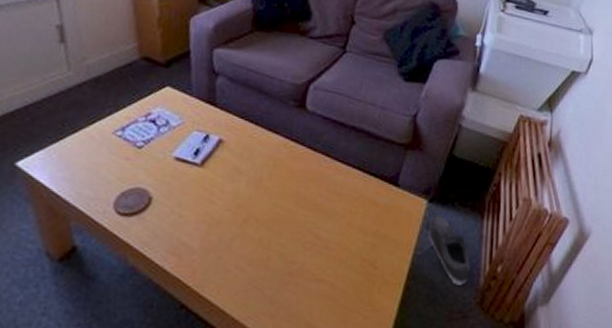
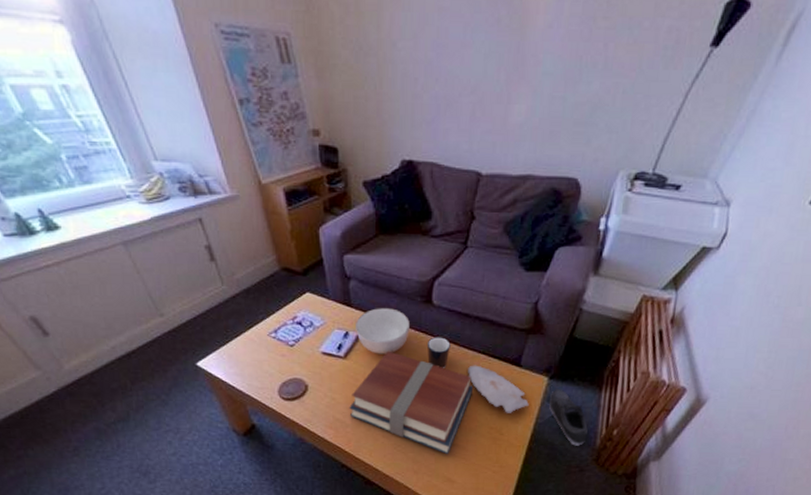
books: none [199,160,346,294] -> present [349,351,474,455]
bowl: none [218,109,280,164] -> present [356,307,410,354]
mug: none [296,146,323,184] -> present [426,337,451,368]
tissue: none [340,181,407,242] -> present [468,365,529,413]

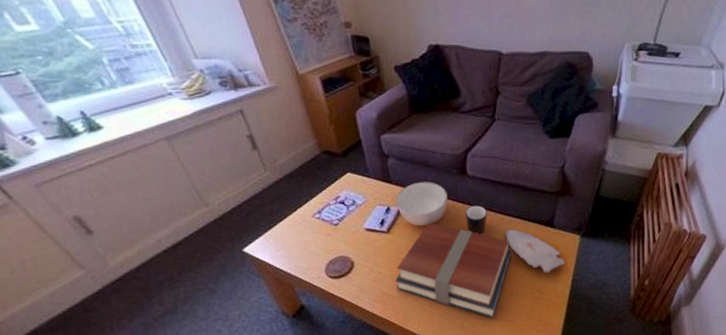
shoe: present [549,389,588,446] -> none [584,245,621,299]

